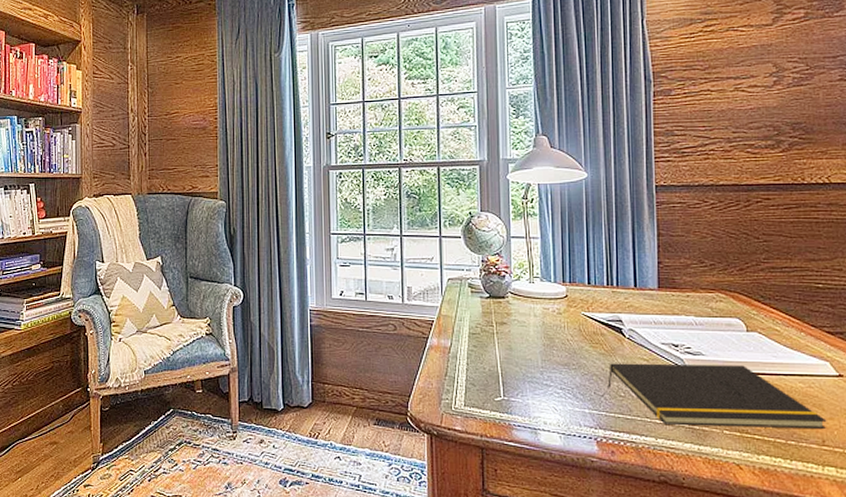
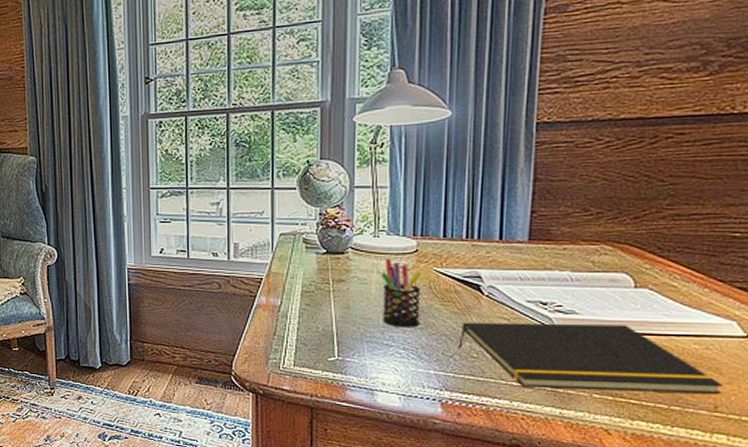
pen holder: none [537,303,573,368] -> present [381,259,422,327]

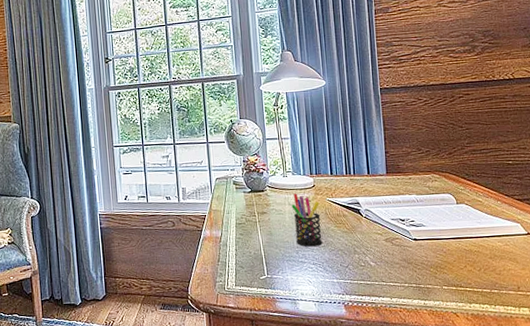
notepad: present [458,322,724,394] -> none [350,232,520,286]

